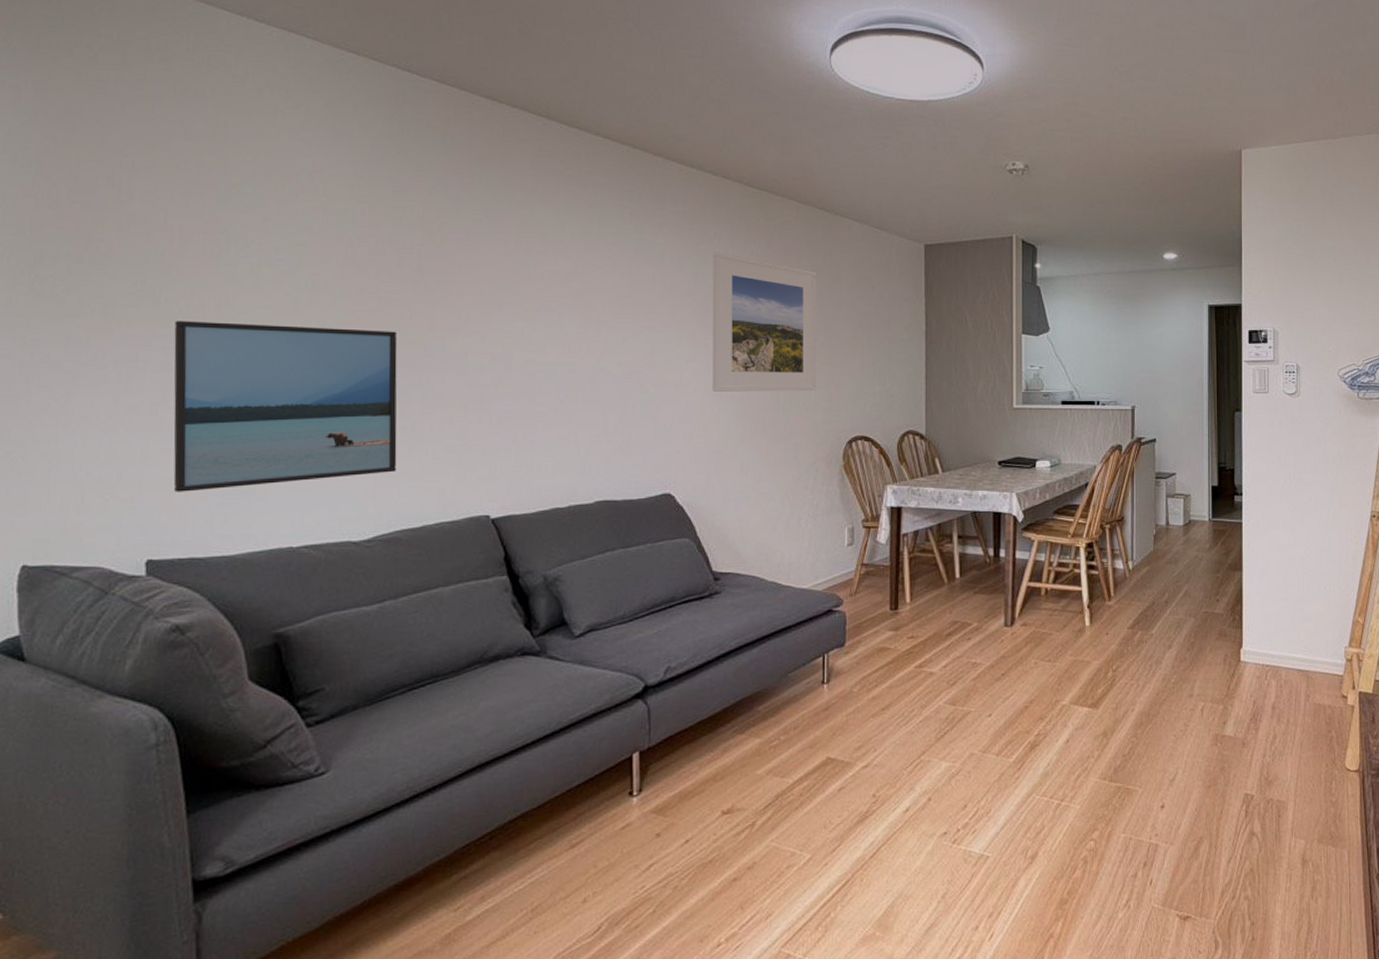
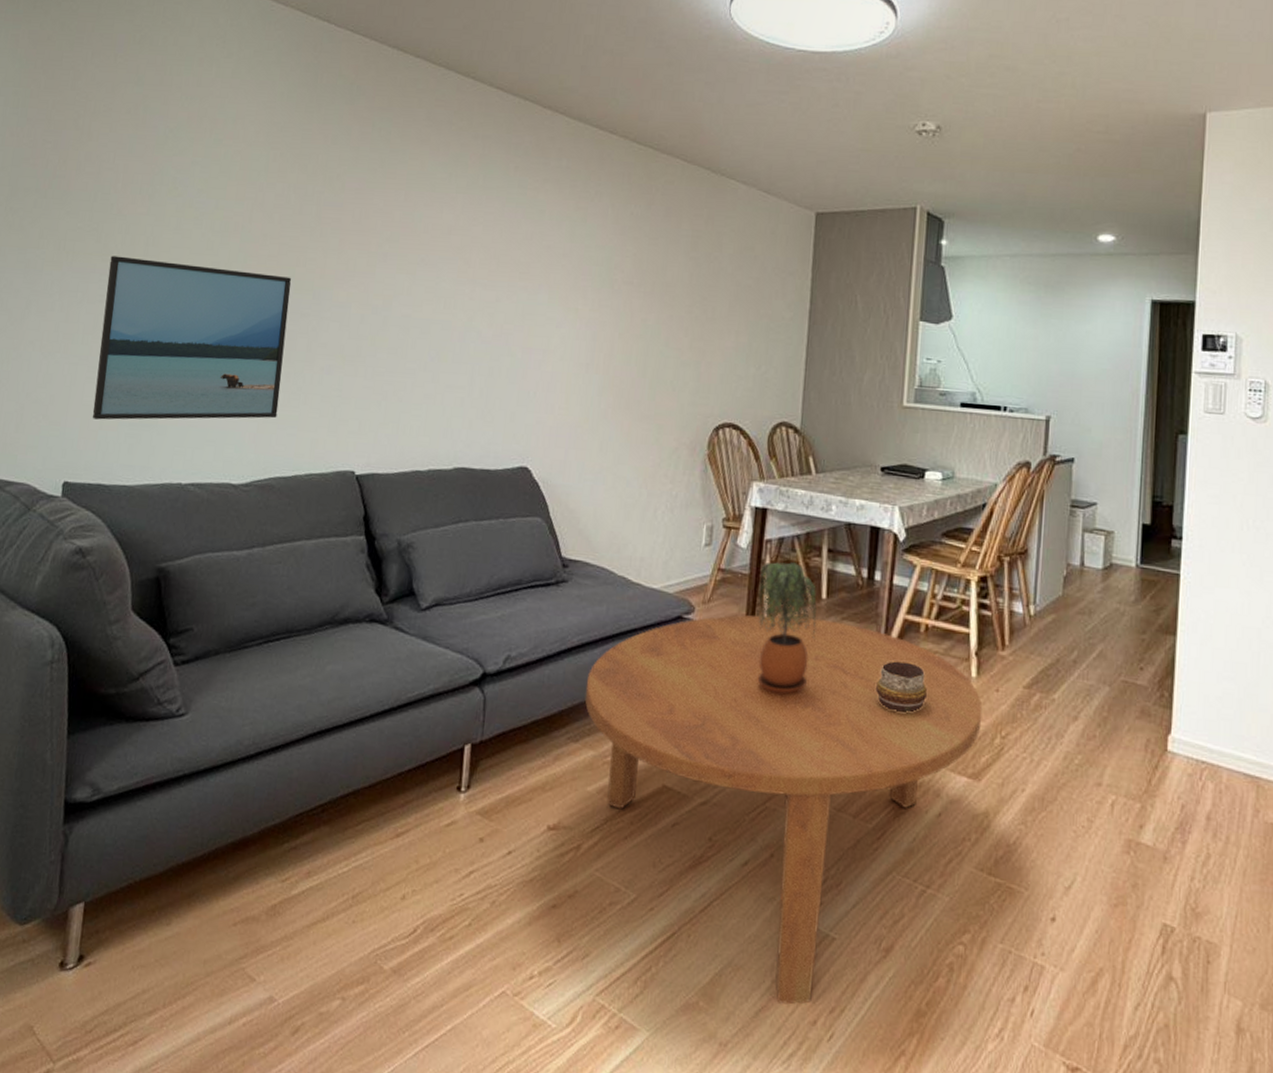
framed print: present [712,252,817,392] -> none [579,211,696,368]
coffee table: none [747,595,1096,919] -> present [585,615,983,1005]
potted plant: none [898,550,953,664] -> present [756,562,817,695]
decorative bowl: none [1007,621,1051,663] -> present [875,661,928,713]

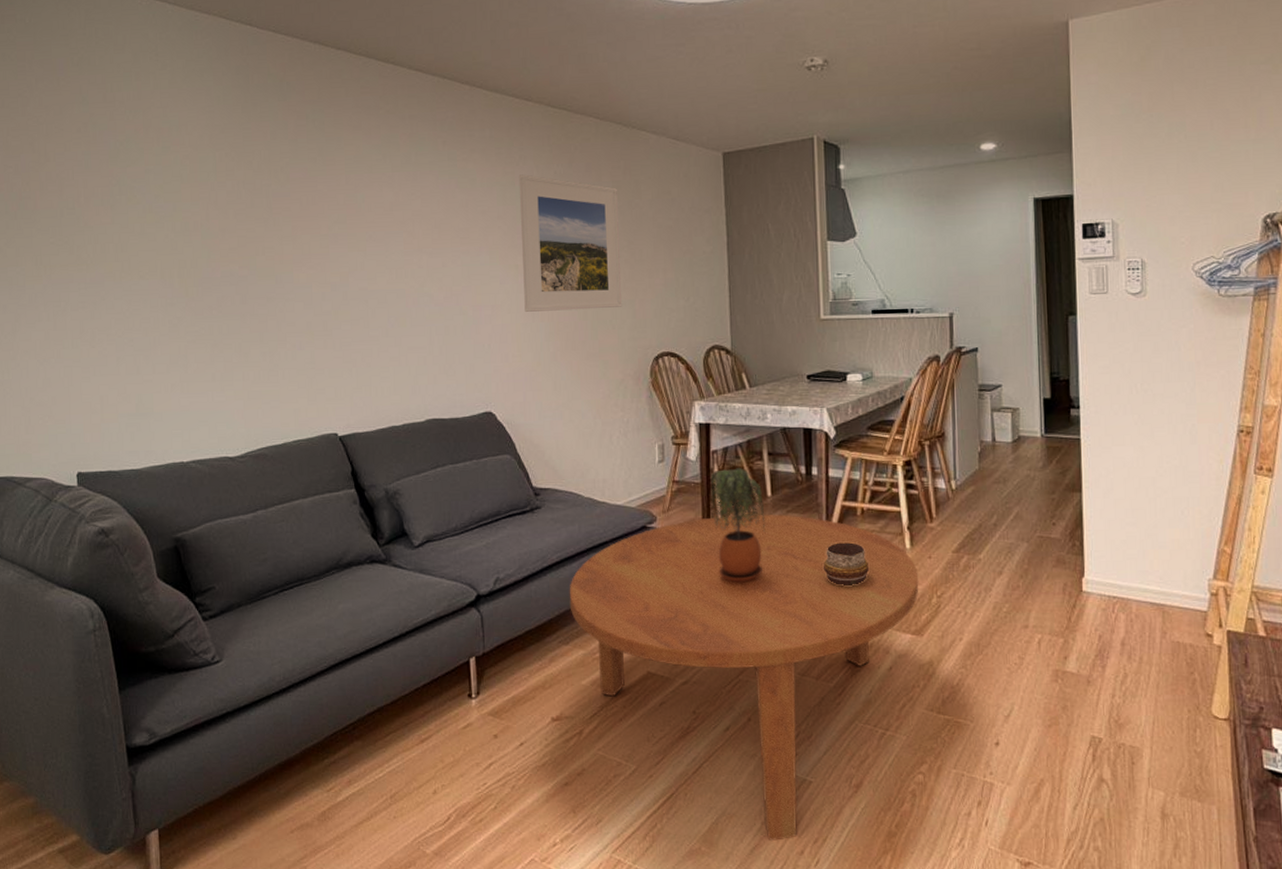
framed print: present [92,255,292,420] -> none [85,264,260,414]
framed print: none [579,211,696,368] -> present [518,174,623,312]

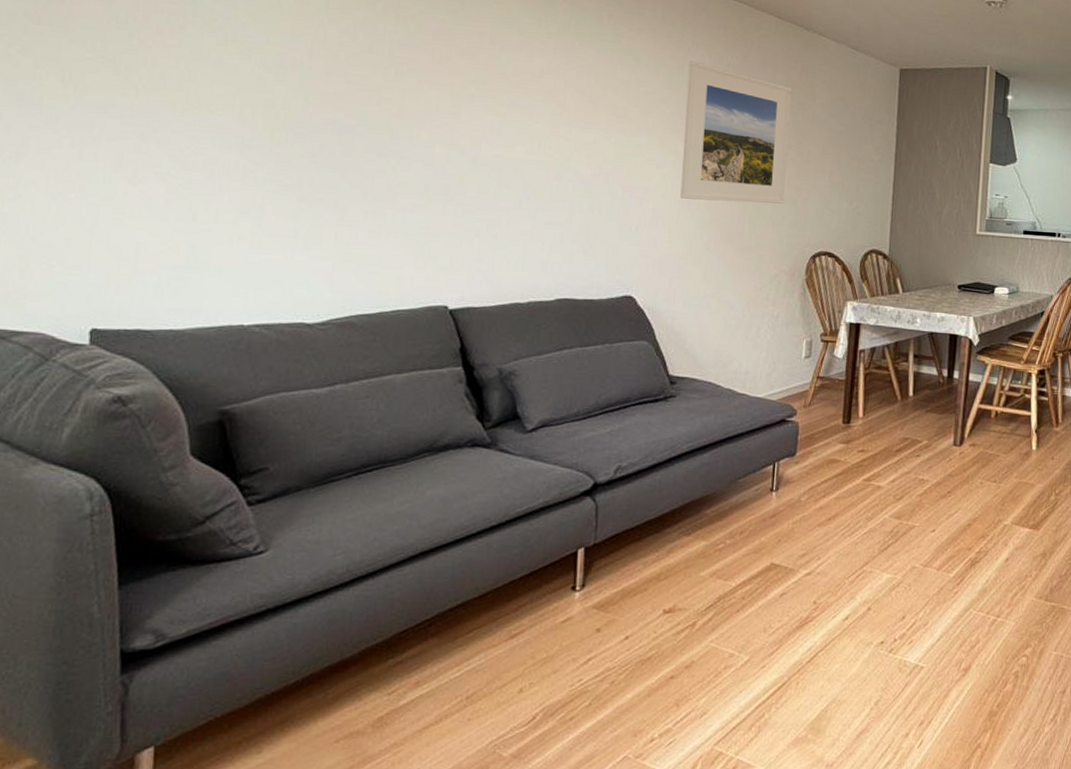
coffee table: present [569,514,919,841] -> none [696,412,1041,725]
potted plant: present [710,468,766,583] -> none [852,368,905,478]
decorative bowl: present [822,542,870,585] -> none [954,442,998,482]

